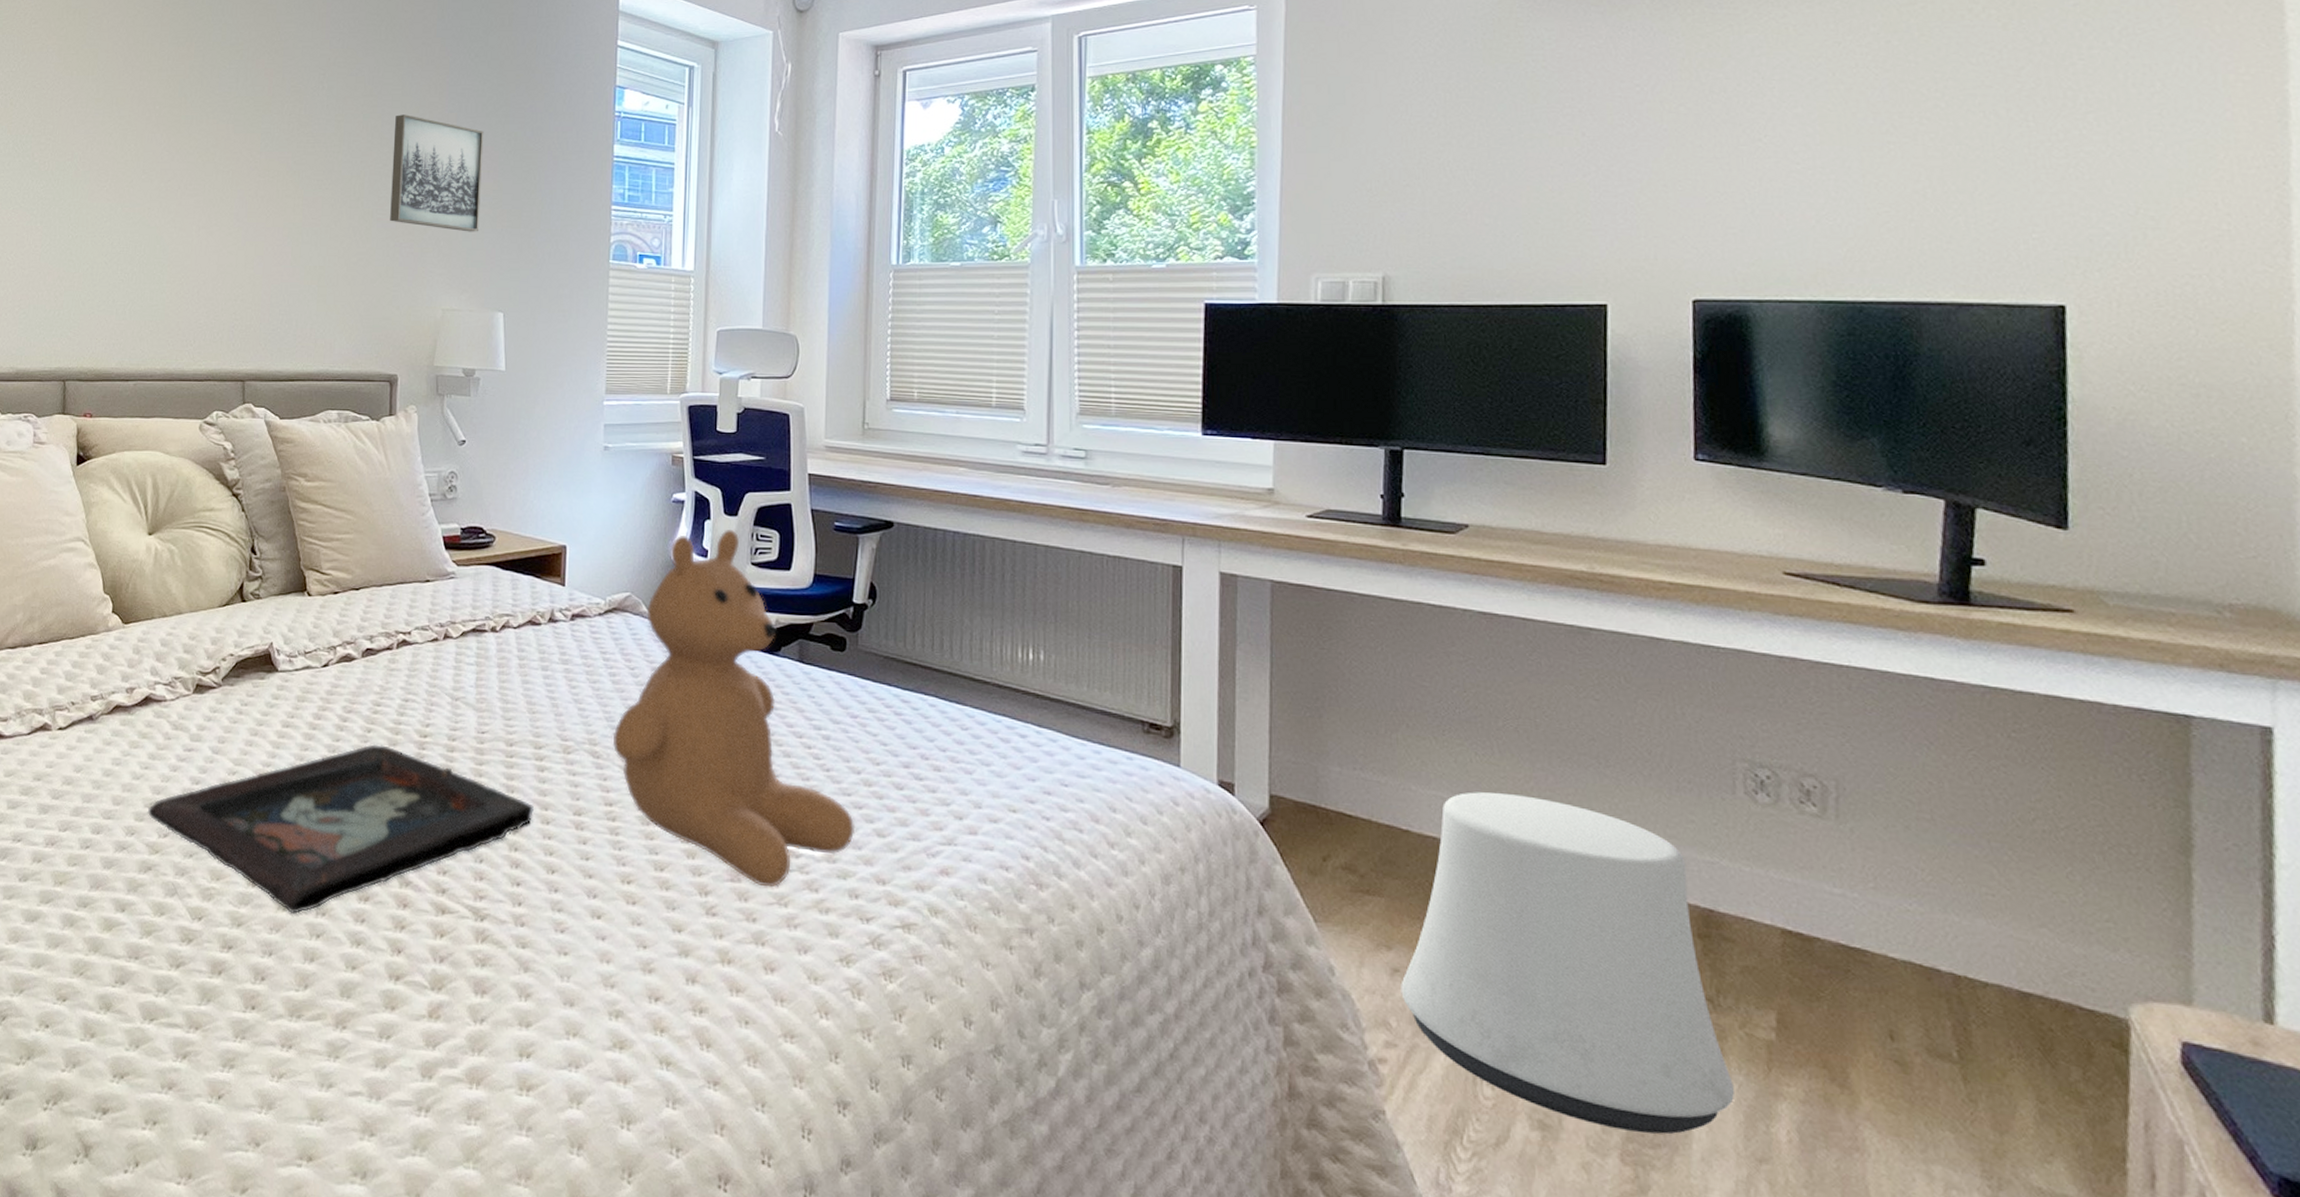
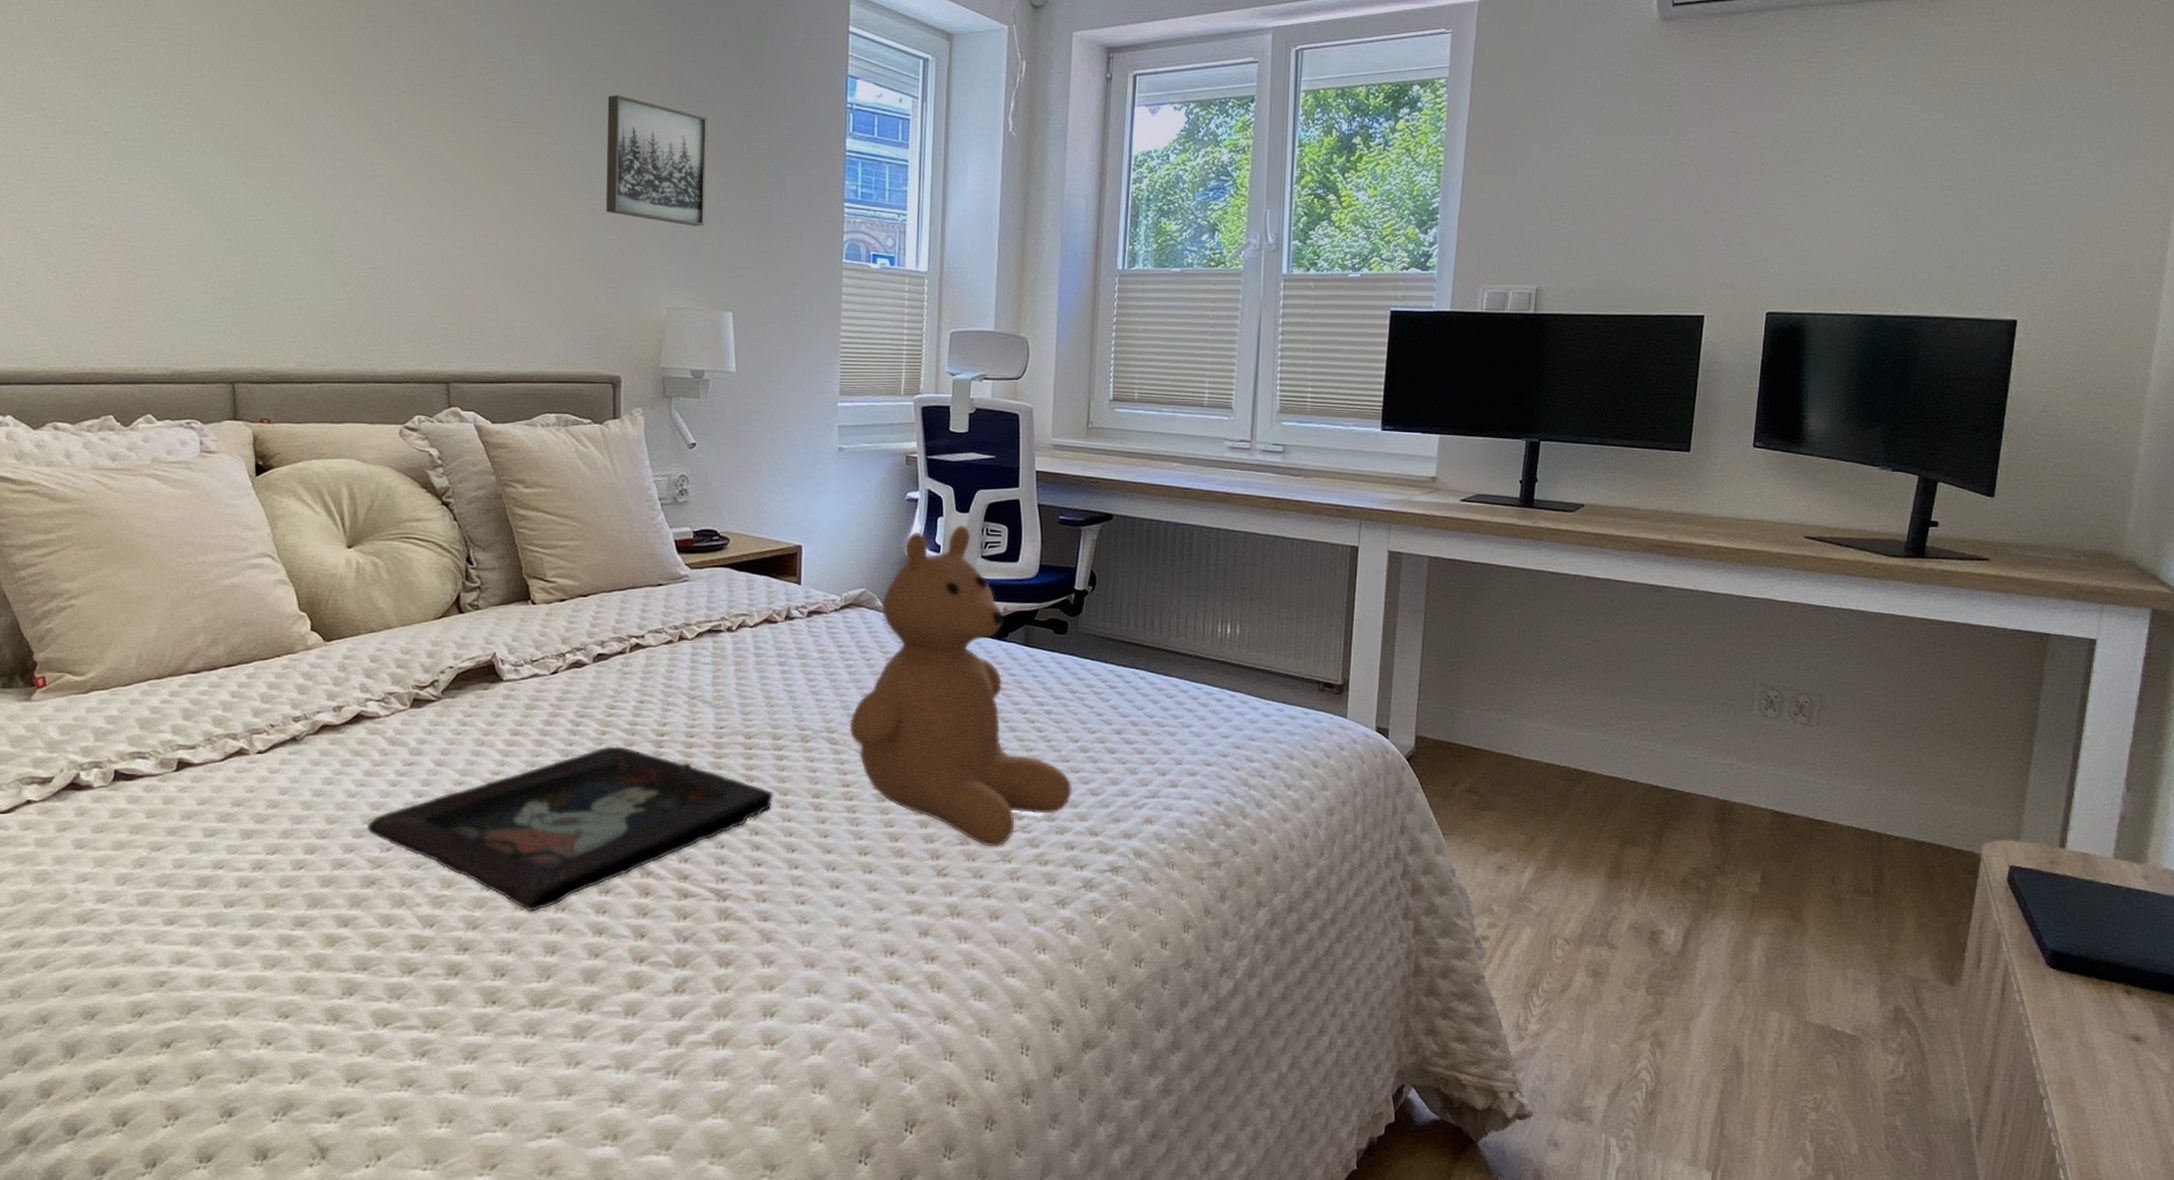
stool: present [1400,792,1734,1134] -> none [1503,723,1727,970]

